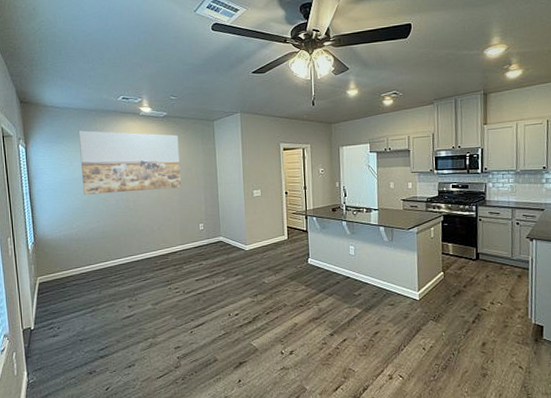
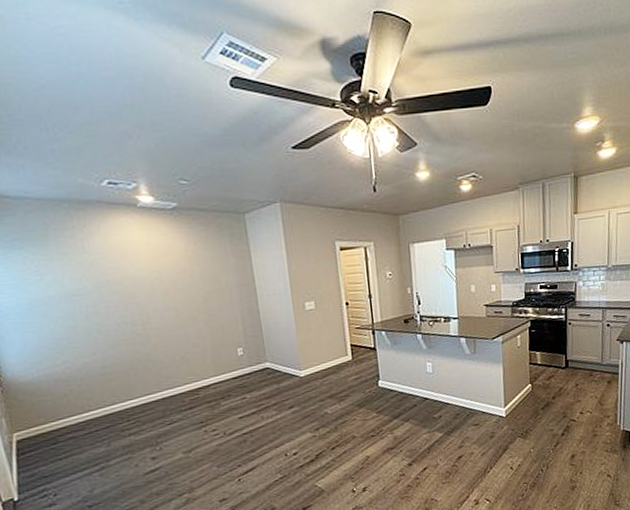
wall art: present [78,130,182,195] -> none [45,229,208,319]

